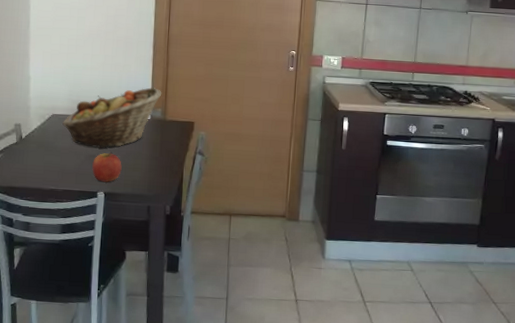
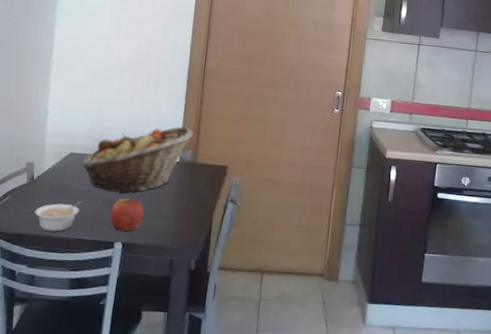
legume: none [25,157,67,184] -> present [34,201,82,232]

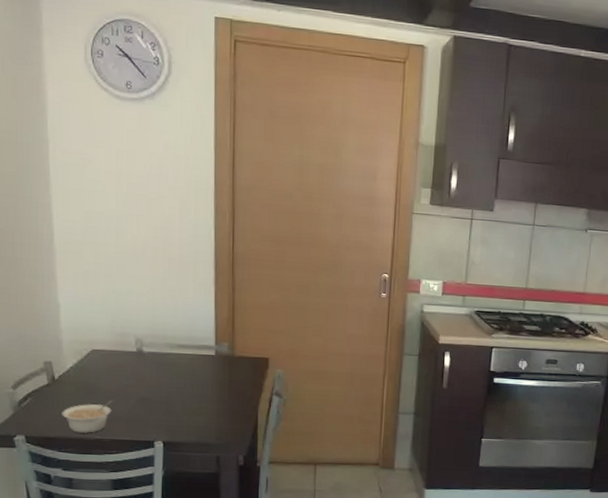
fruit basket: present [80,126,194,193] -> none [105,317,228,391]
apple: present [110,197,144,231] -> none [146,394,183,430]

